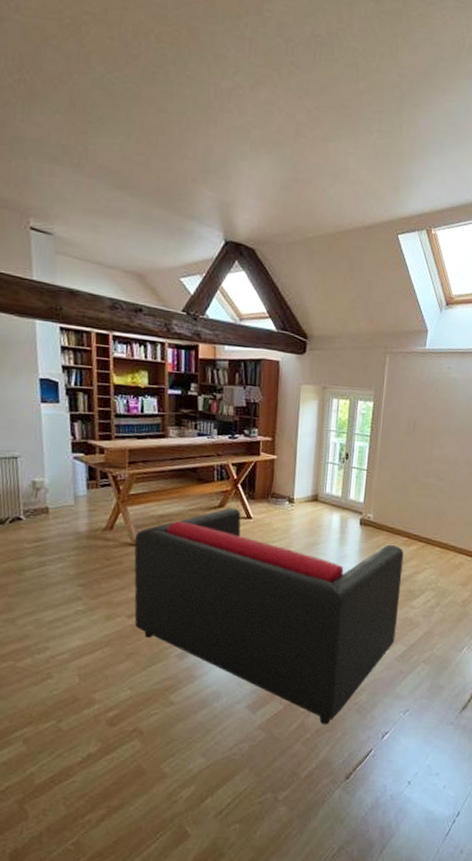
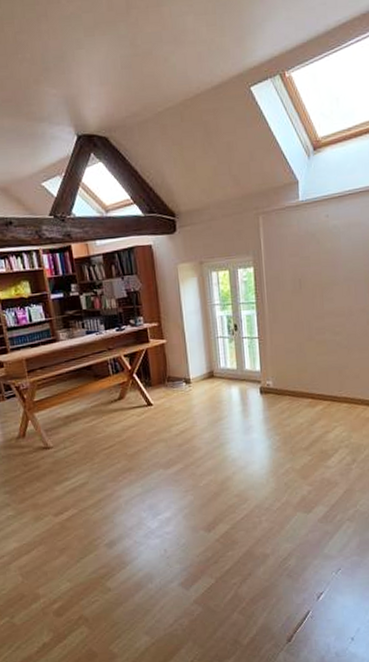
sofa: present [134,507,404,725] -> none [46,397,315,593]

